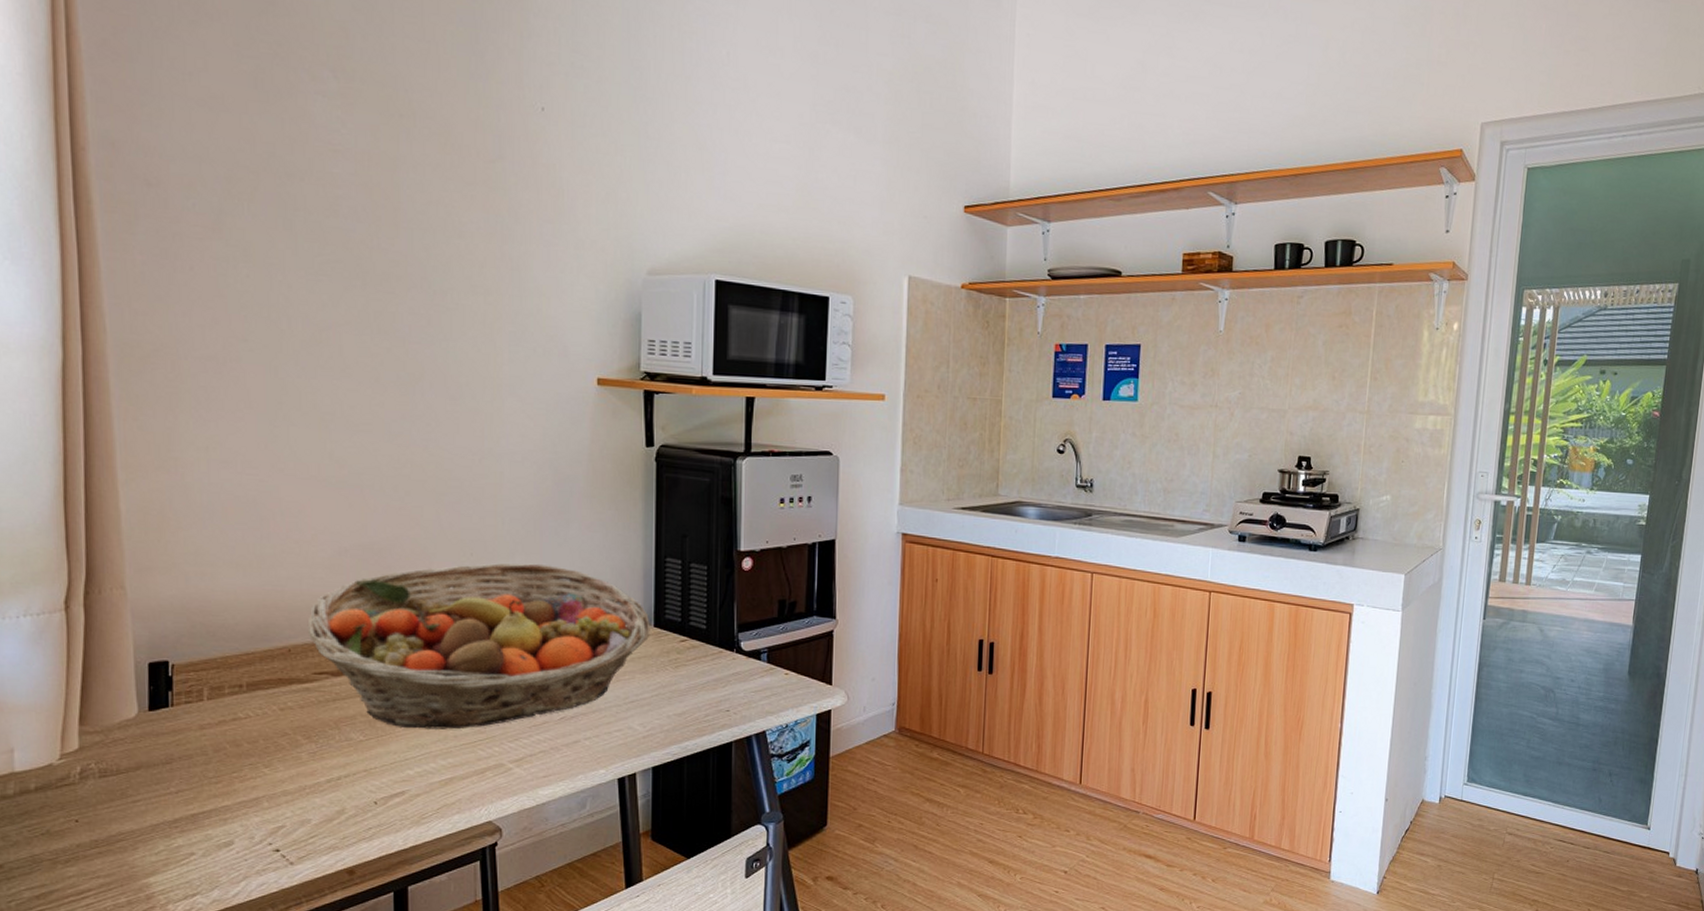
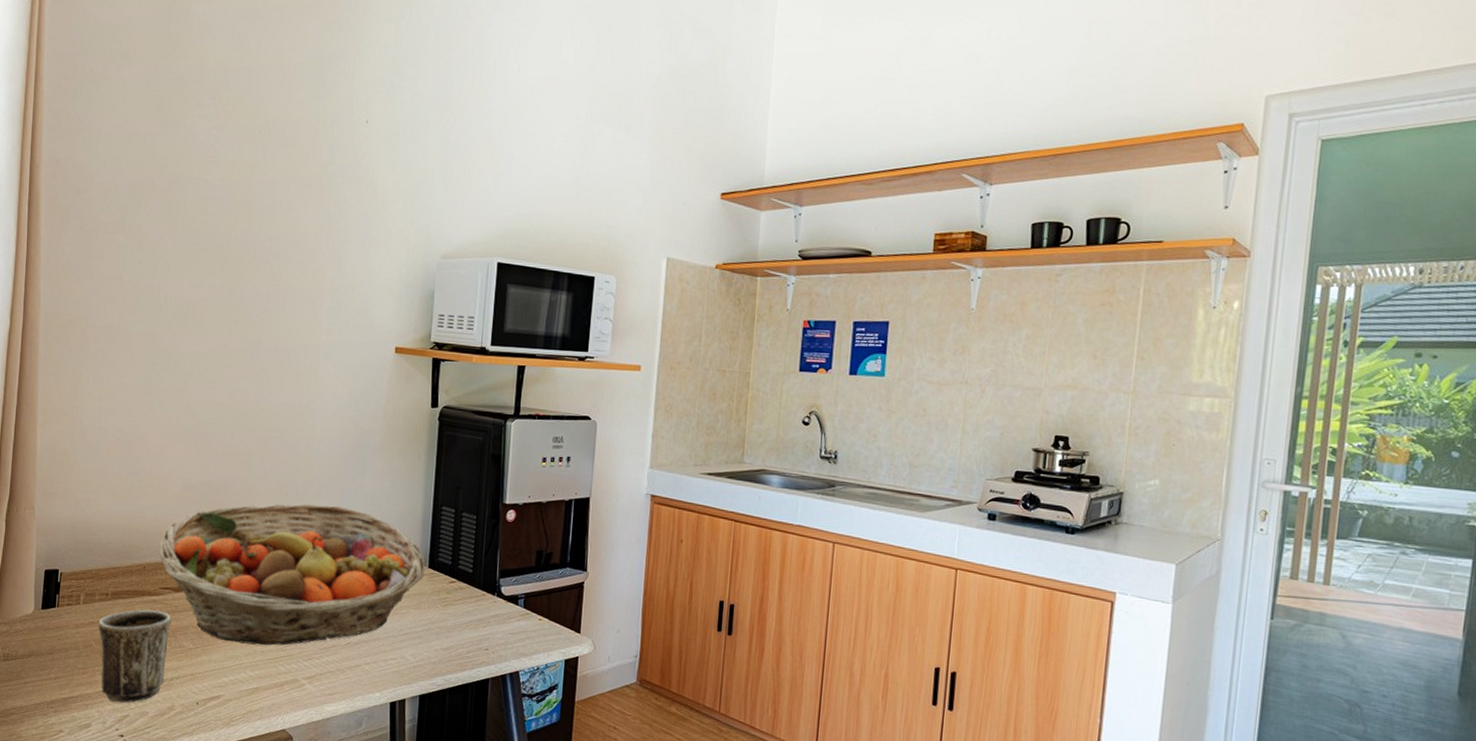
mug: none [231,700,332,813] -> present [98,609,172,703]

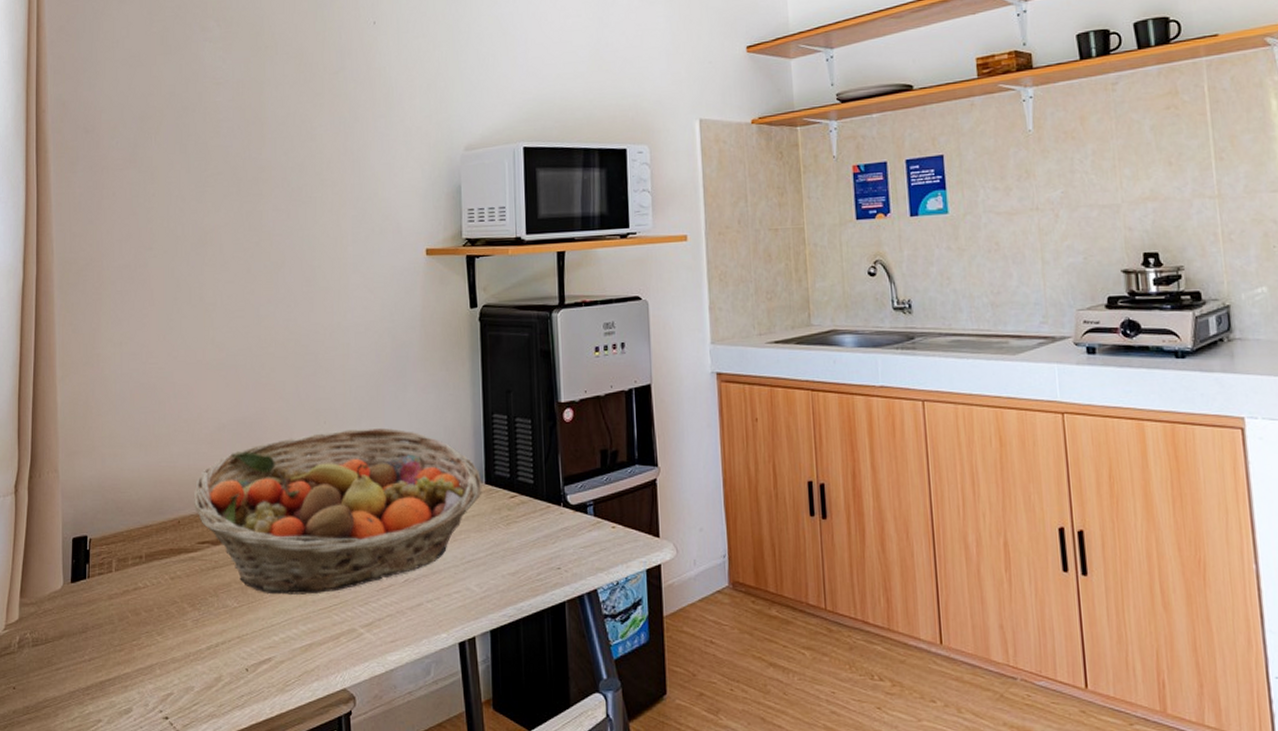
mug: present [98,609,172,703] -> none [133,569,212,680]

